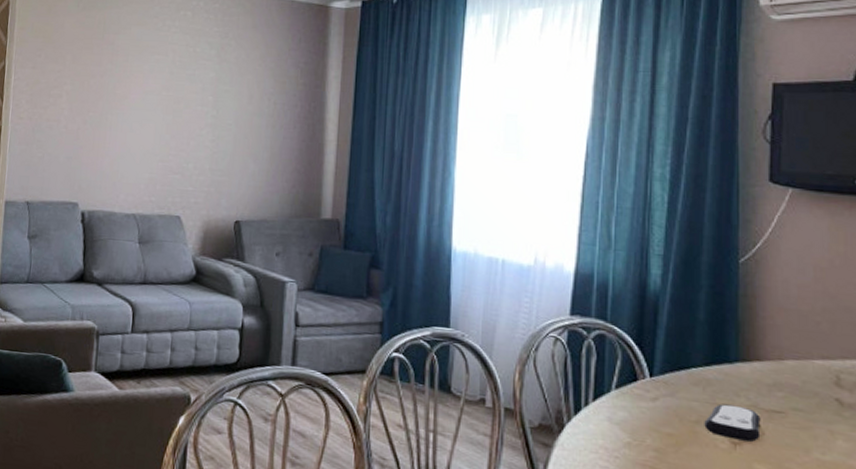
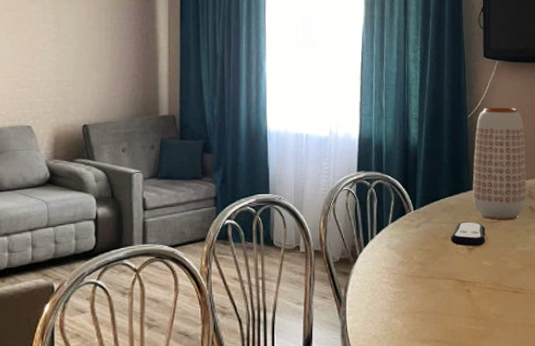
vase: none [741,251,833,414] -> present [472,107,527,221]

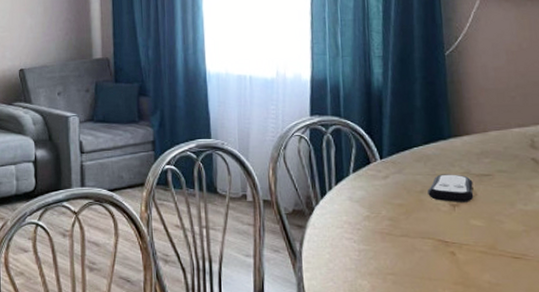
vase: present [472,107,527,221] -> none [454,41,528,175]

